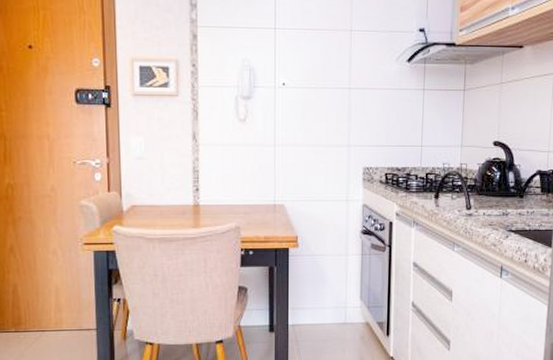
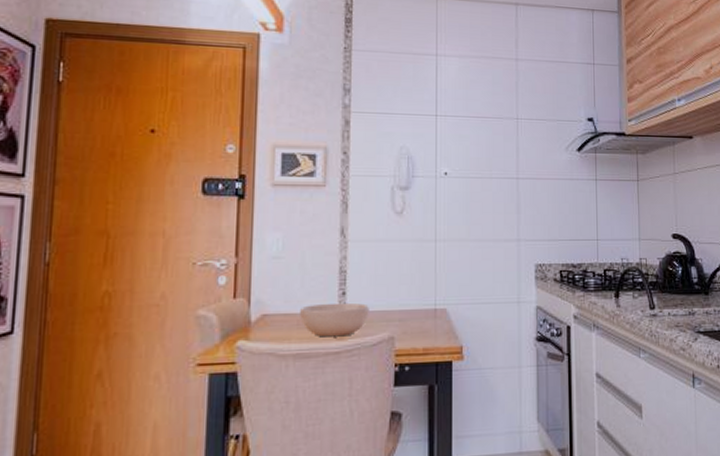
bowl: none [162,197,219,225] -> present [300,302,369,338]

